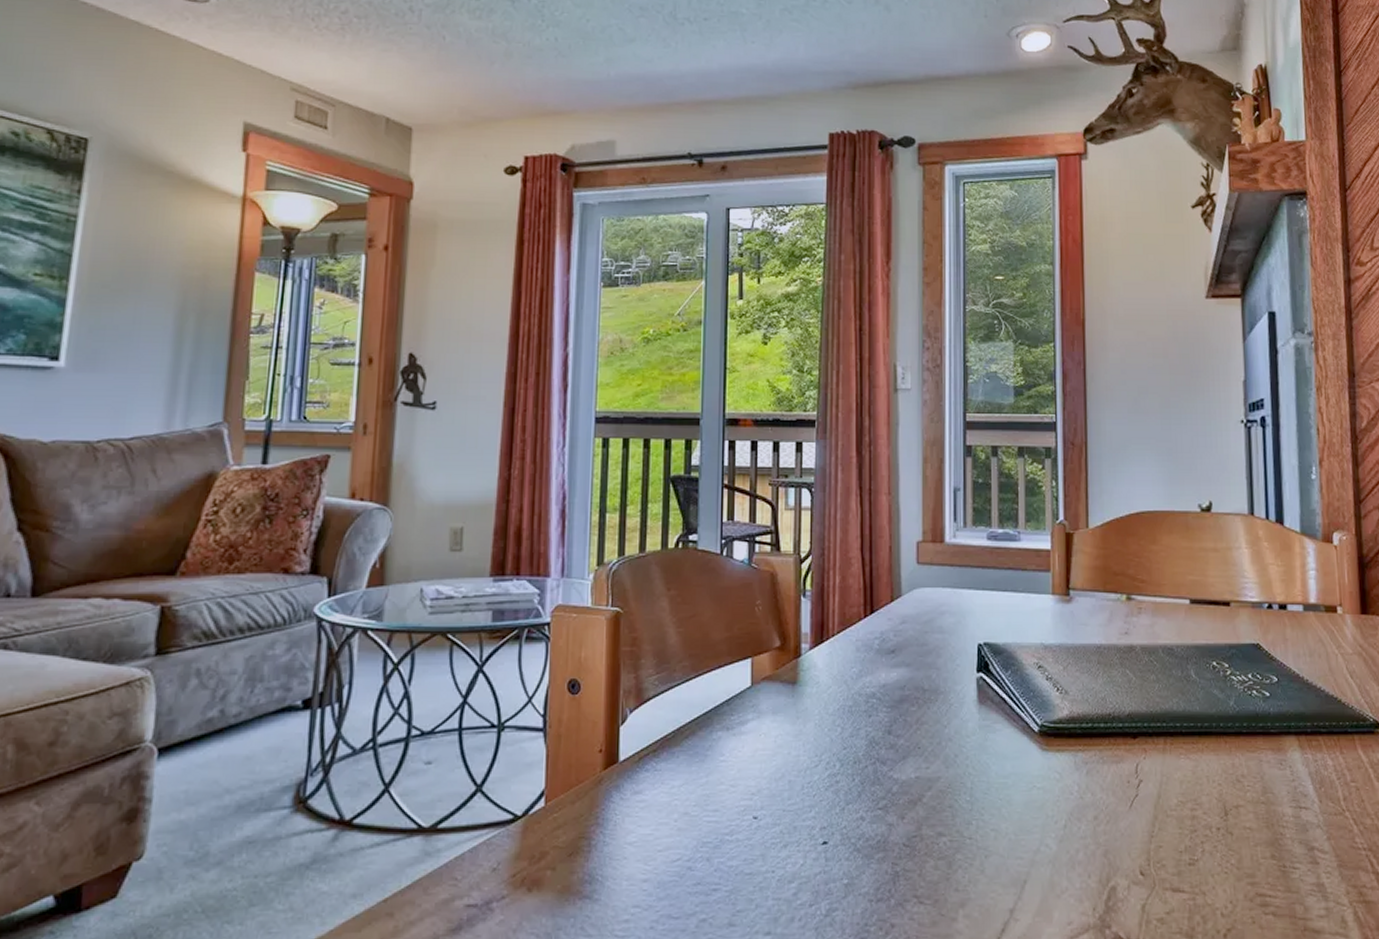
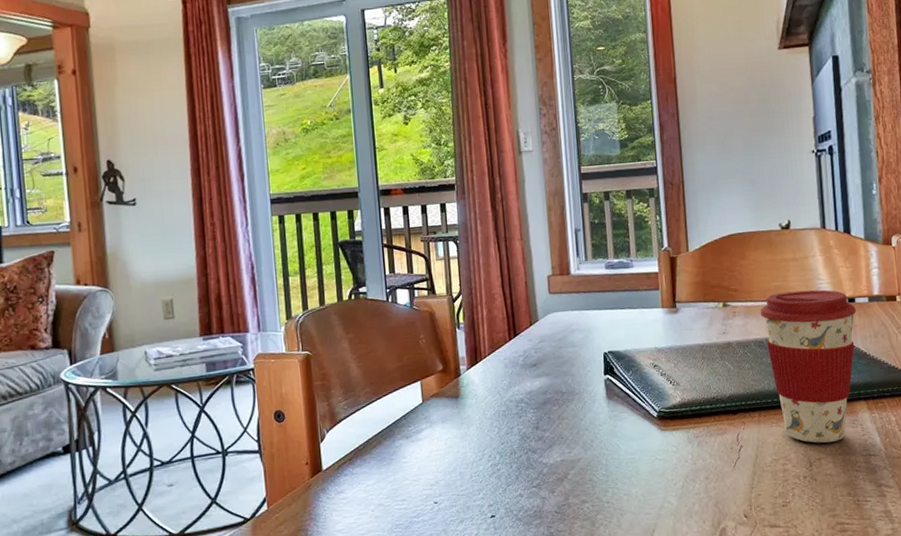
coffee cup: none [1171,589,1288,787] -> present [760,289,856,443]

